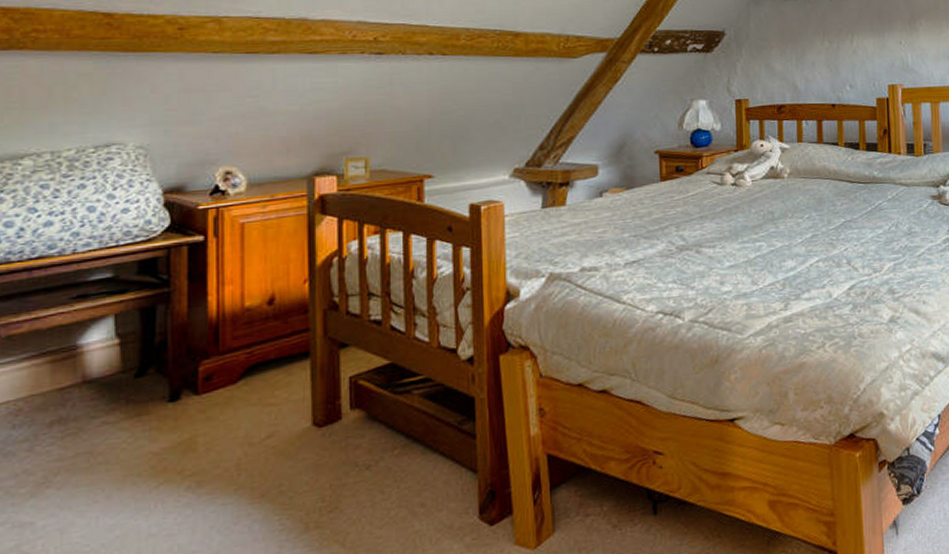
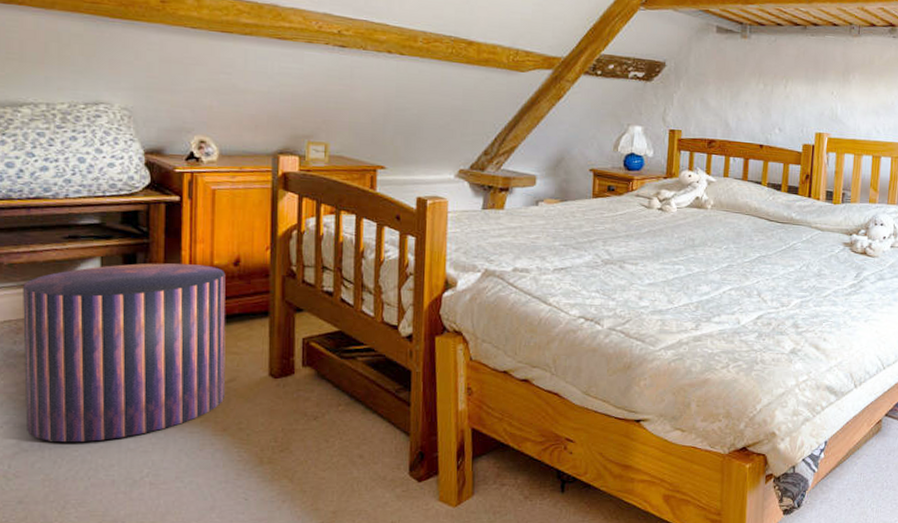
stool: none [23,308,263,539] -> present [23,263,226,443]

